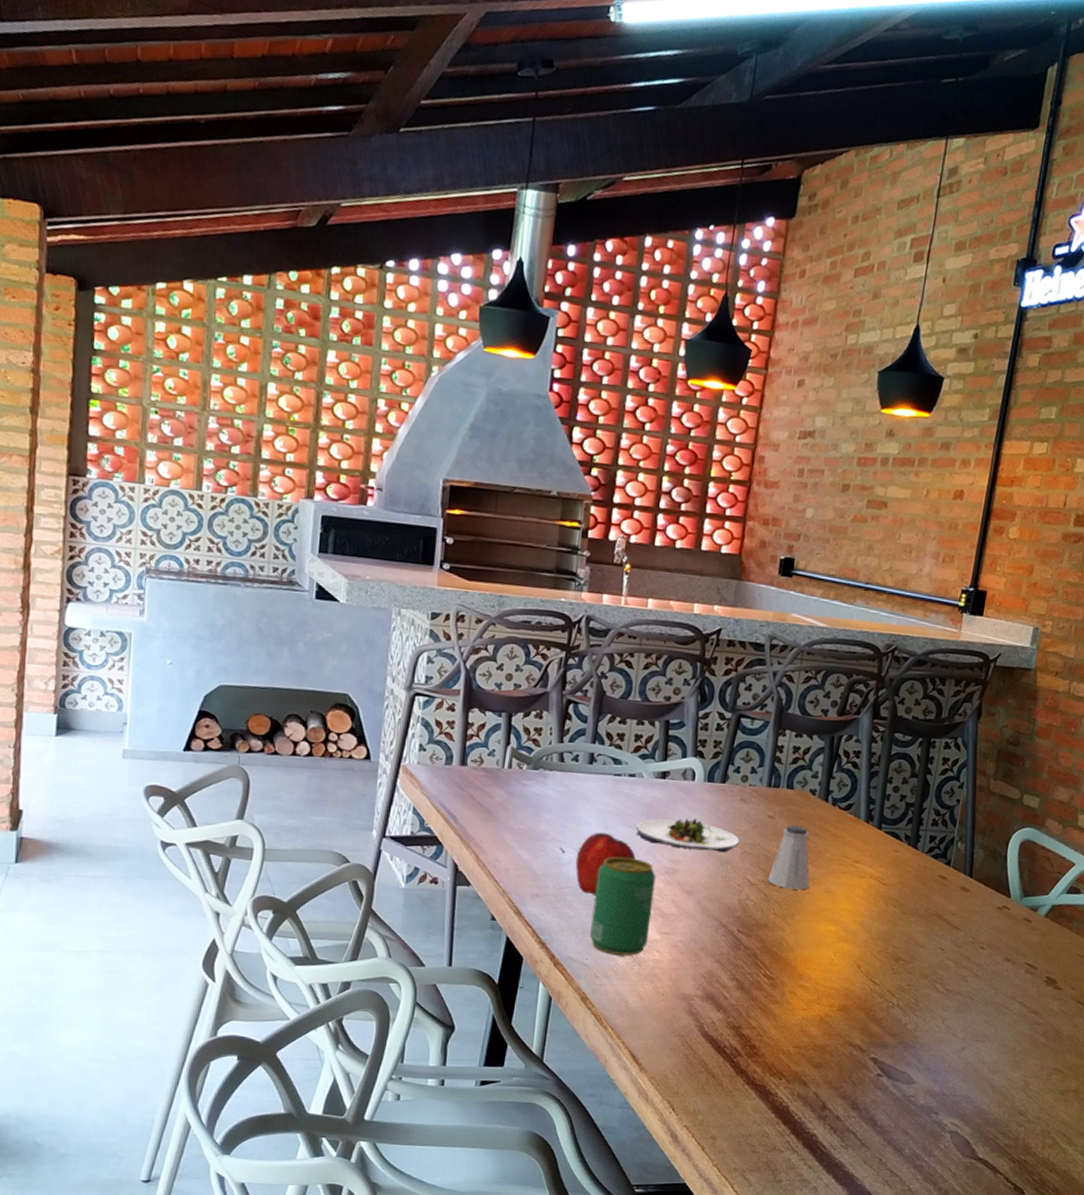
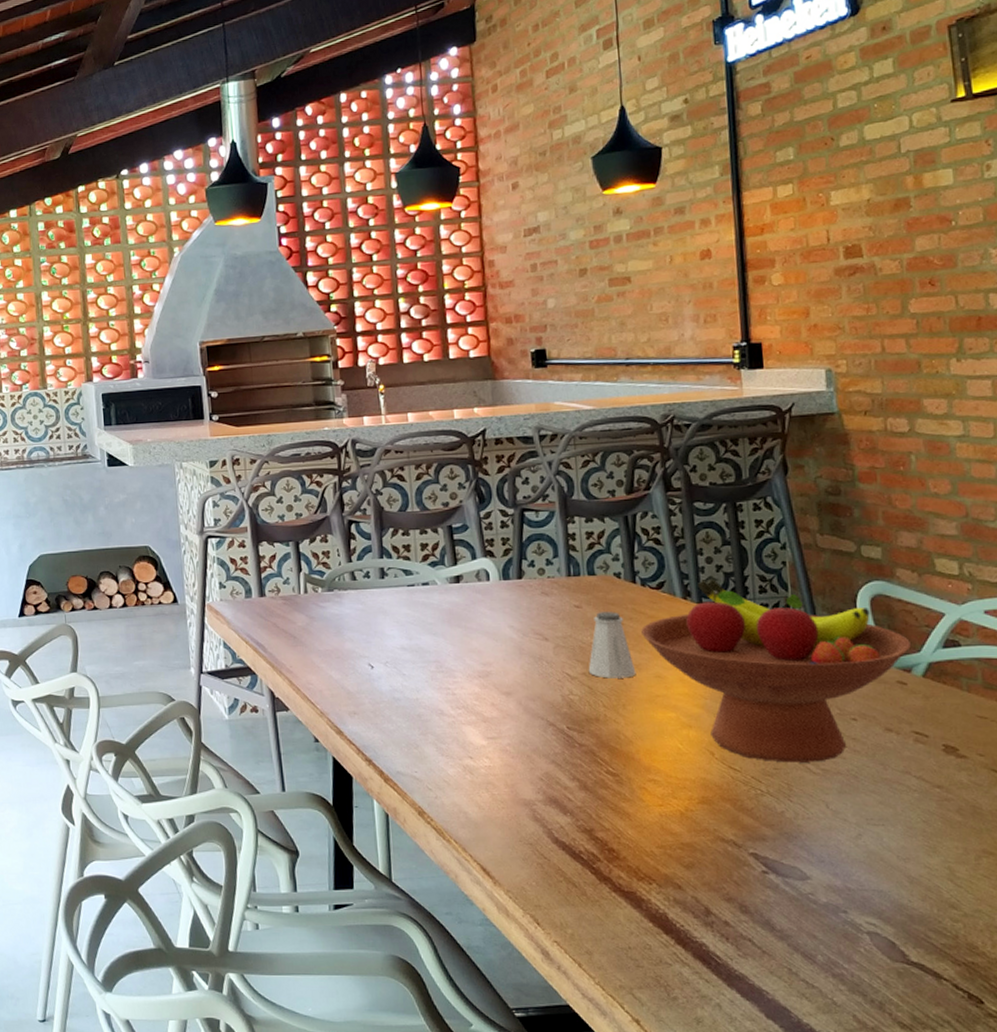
apple: present [575,832,636,896] -> none [385,643,445,708]
beverage can: present [590,856,656,956] -> none [409,665,474,765]
salad plate: present [635,817,740,853] -> none [439,618,550,651]
fruit bowl: none [822,806,1043,983] -> present [641,578,911,763]

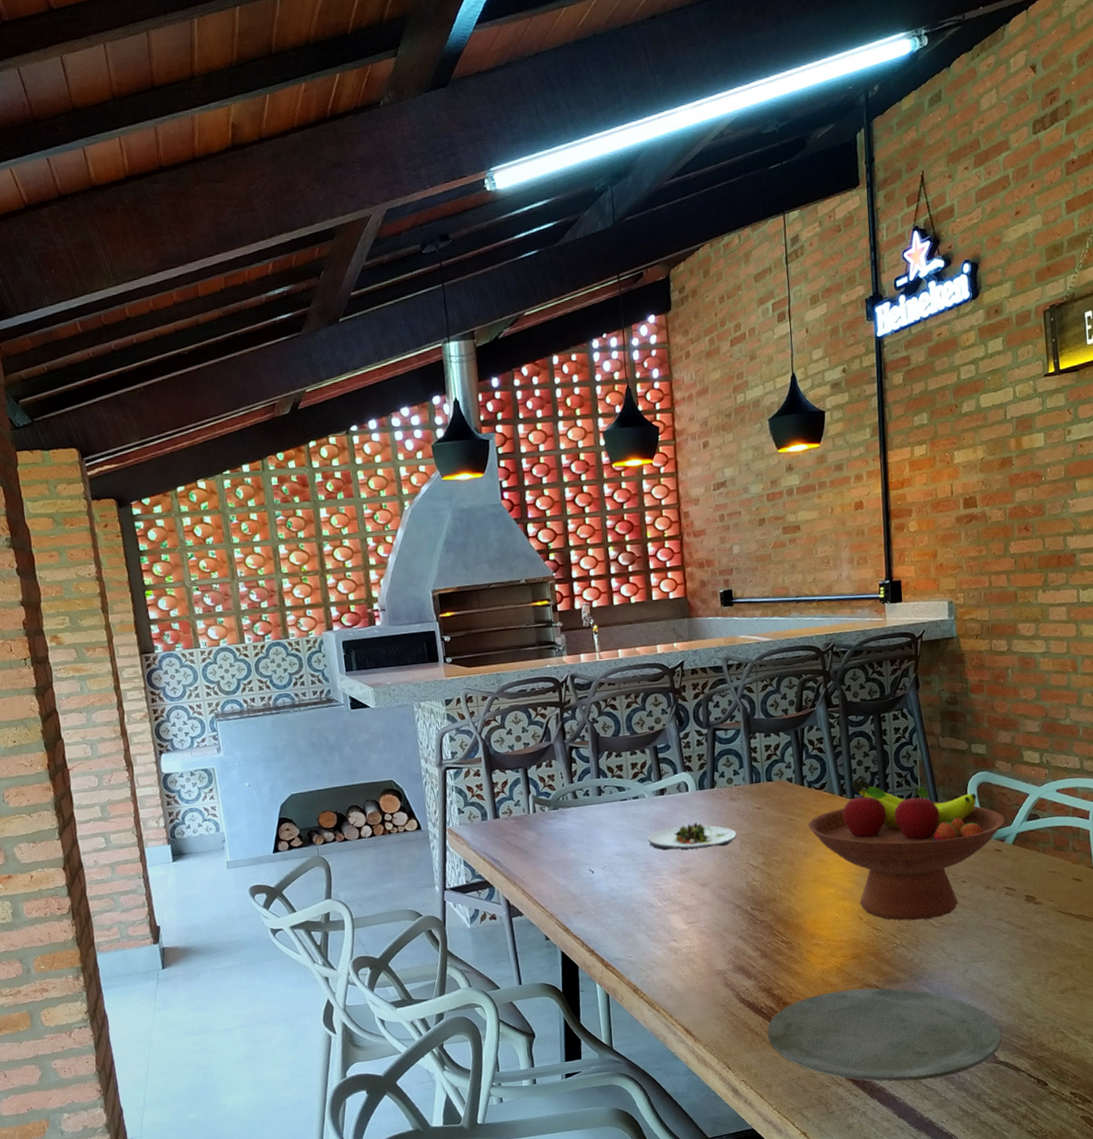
salad plate: none [439,618,550,651] -> present [647,822,737,851]
plate: none [587,842,913,973] -> present [767,988,1001,1082]
saltshaker: present [588,612,636,679] -> none [767,810,804,866]

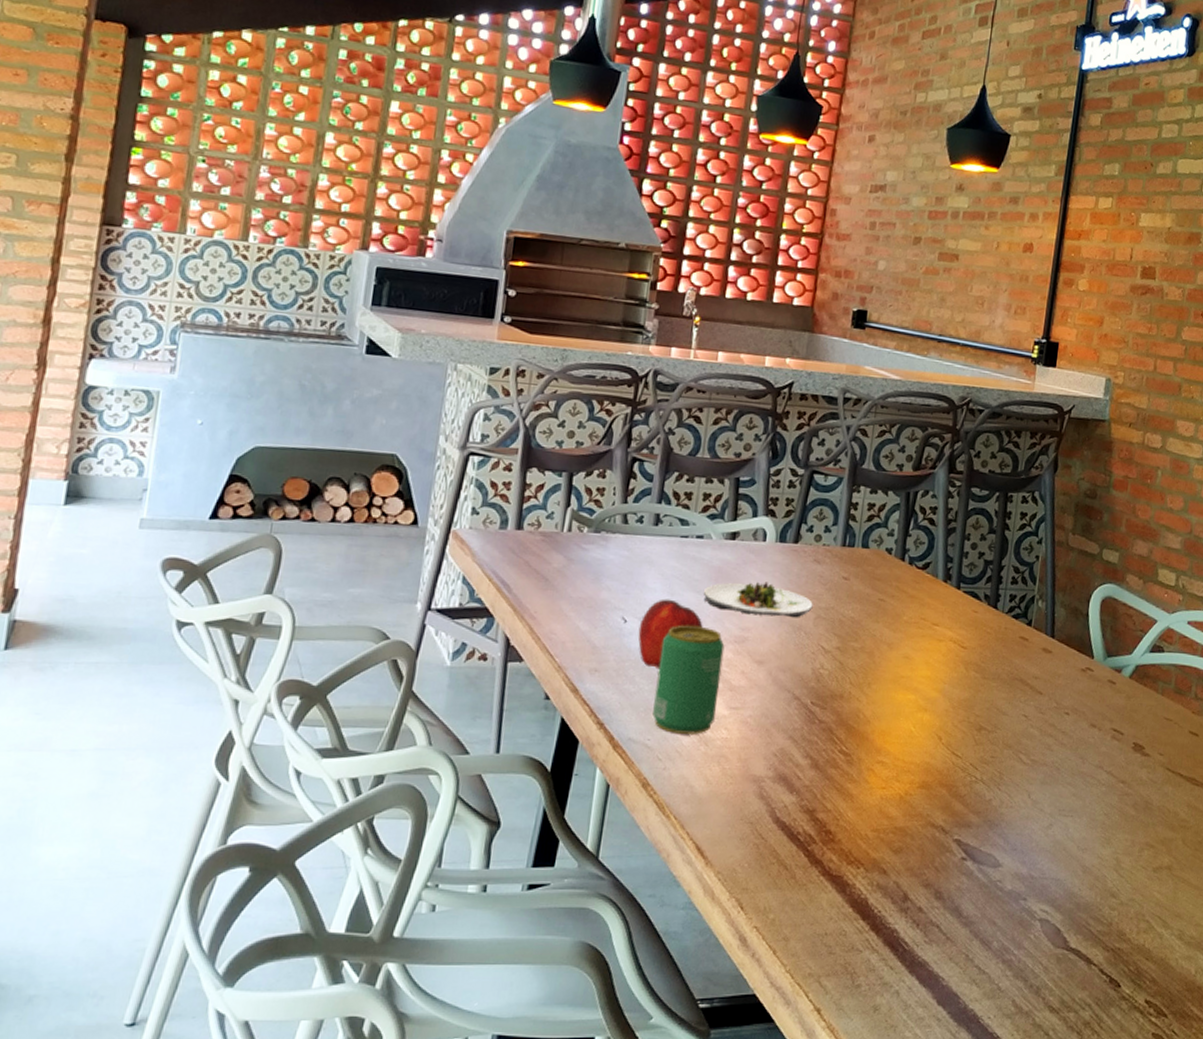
apple: none [604,849,653,904] -> present [638,599,703,670]
beverage can: none [624,865,678,949] -> present [652,625,725,734]
plate: present [767,988,1001,1082] -> none [797,826,1078,959]
fruit bowl: present [808,777,1005,921] -> none [900,564,1126,753]

